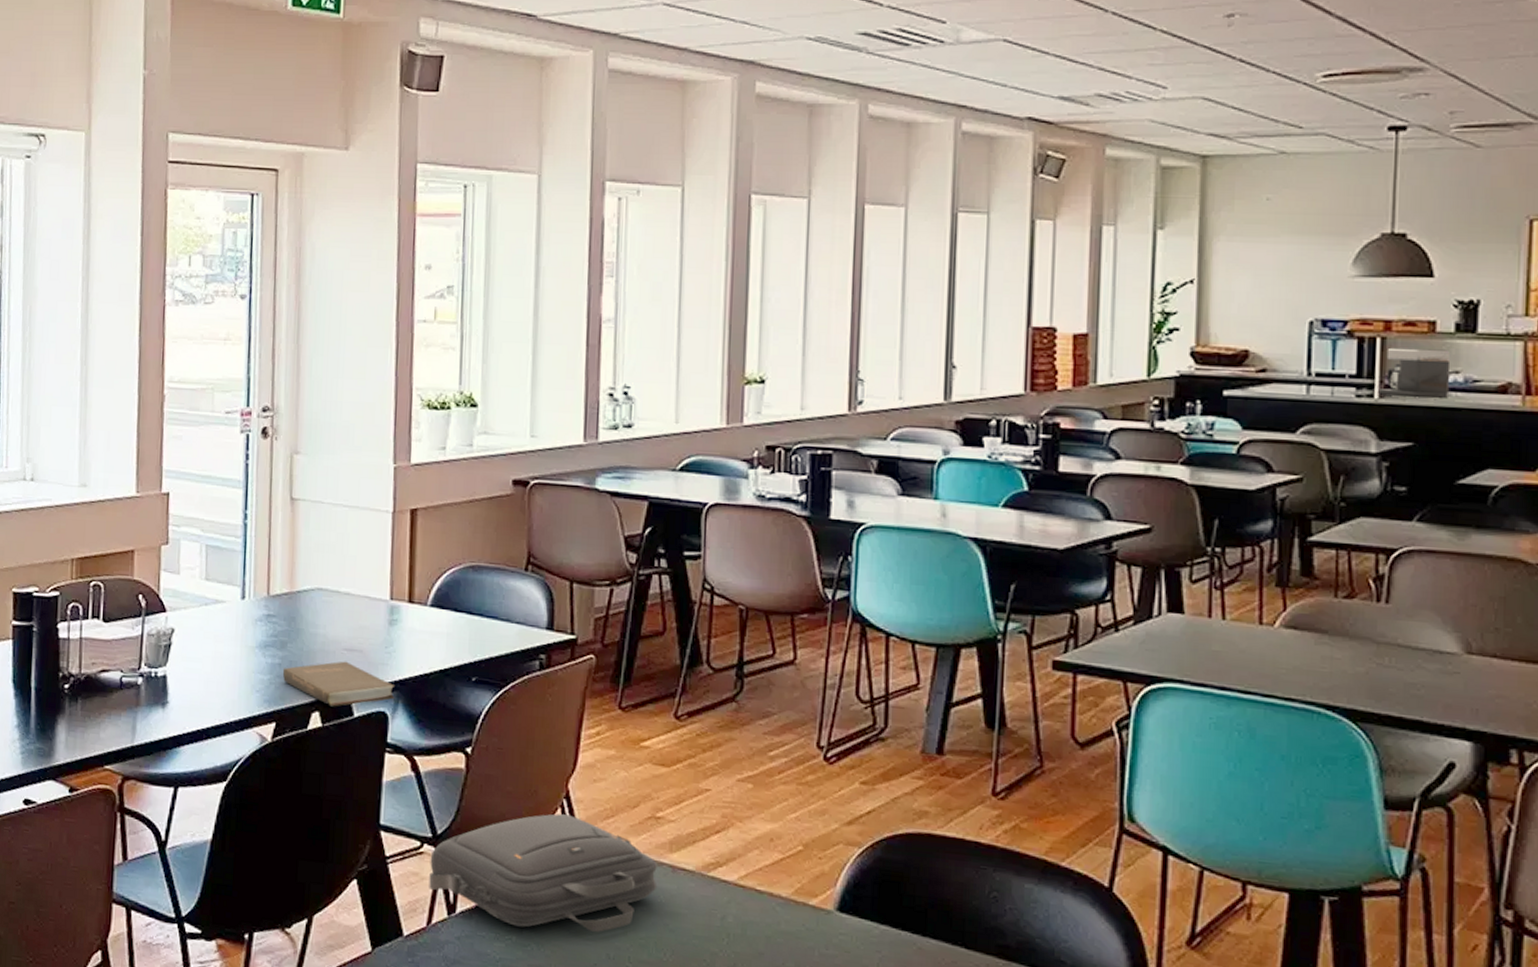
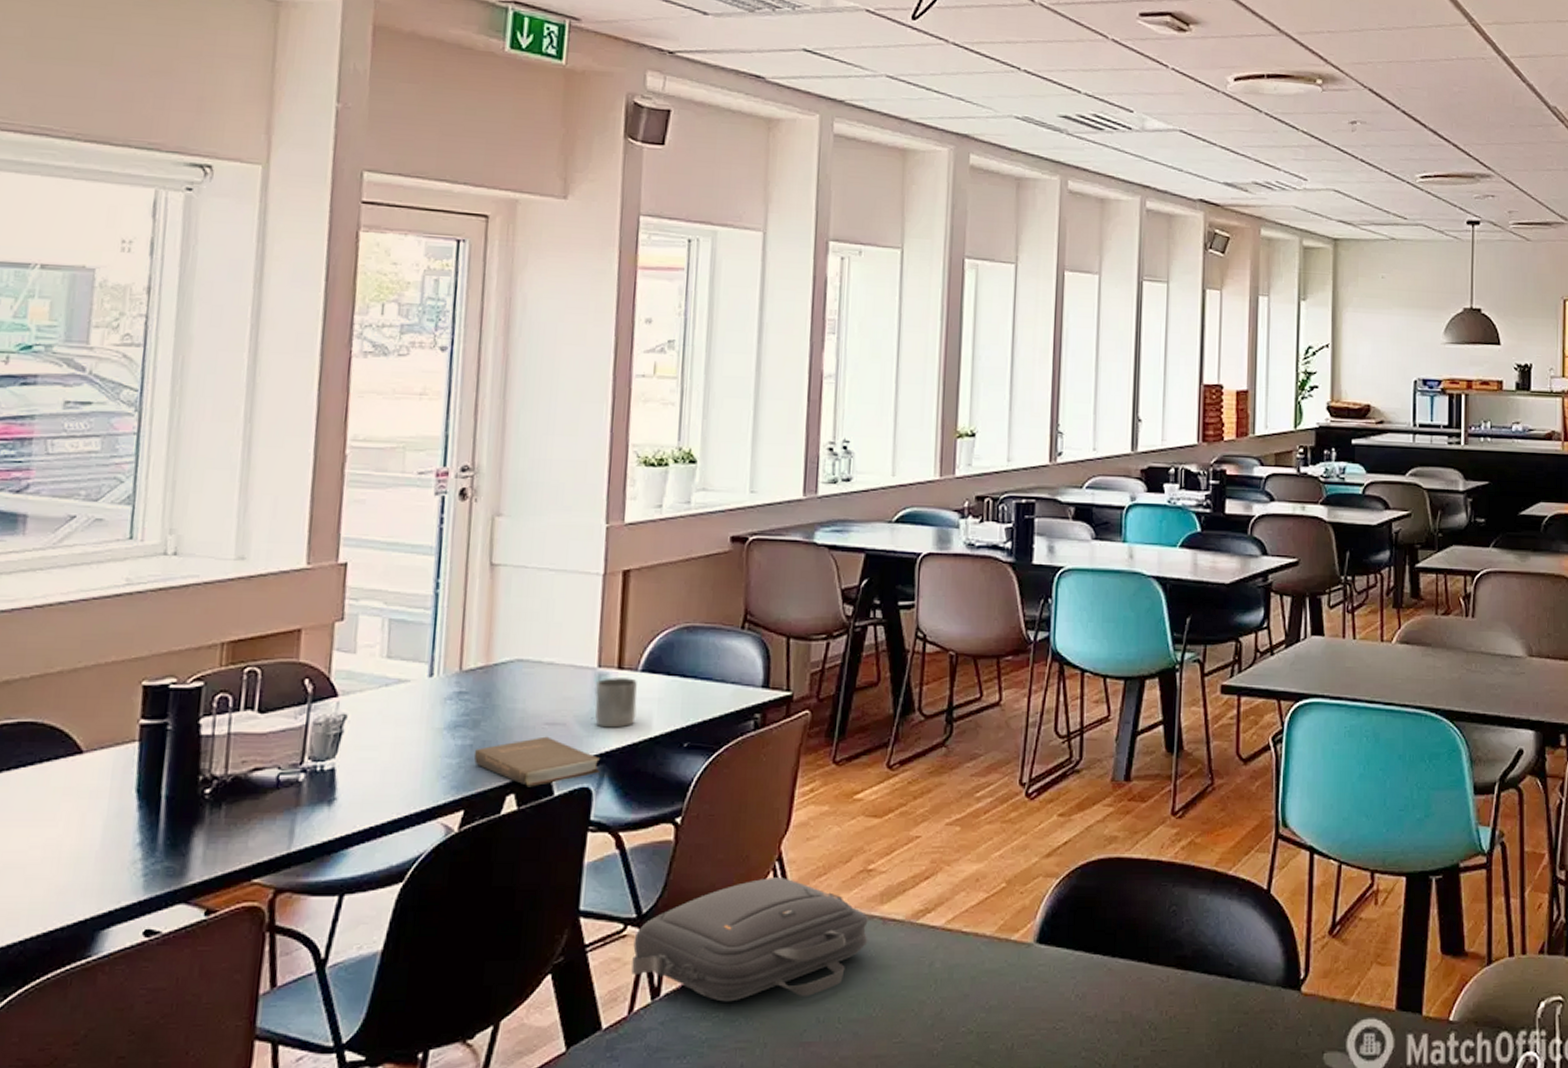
cup: none [388,610,427,658] -> present [594,678,638,728]
coffee maker: present [1378,347,1451,399] -> none [1464,402,1513,445]

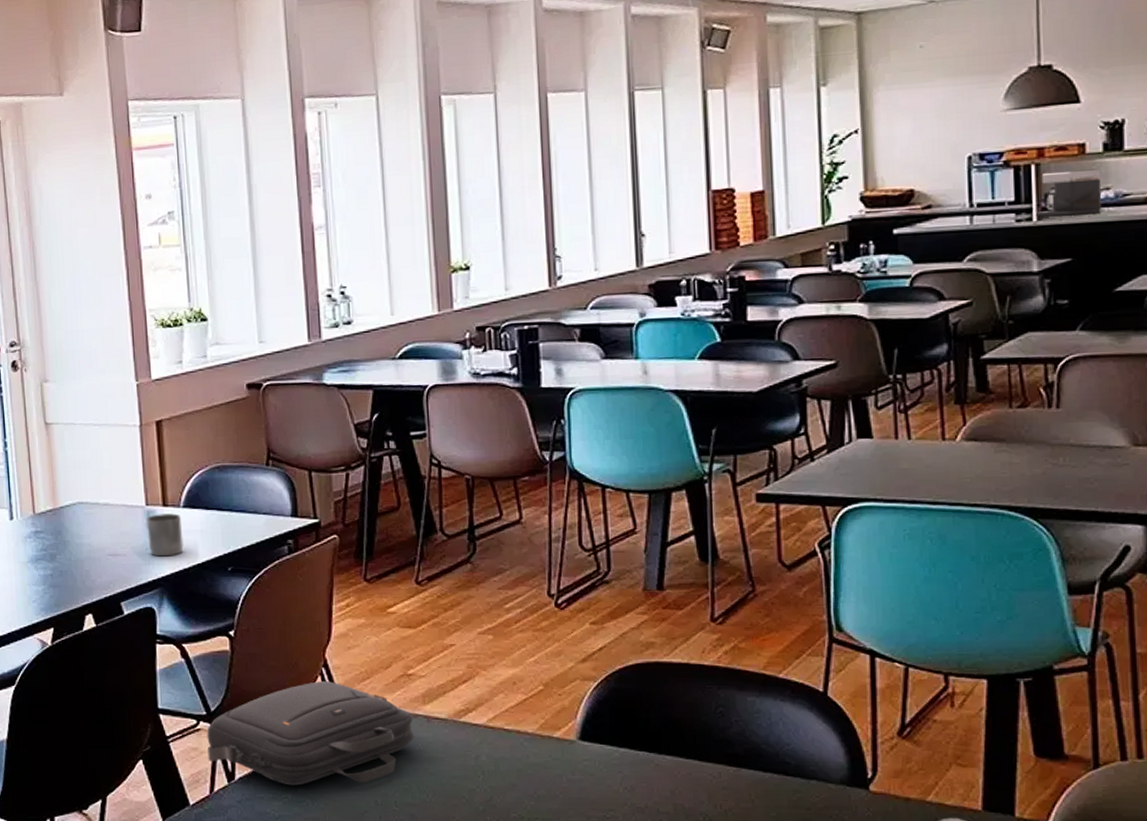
book: present [473,736,601,787] -> none [54,565,160,608]
coffee maker: none [1464,402,1513,445] -> present [1036,169,1102,219]

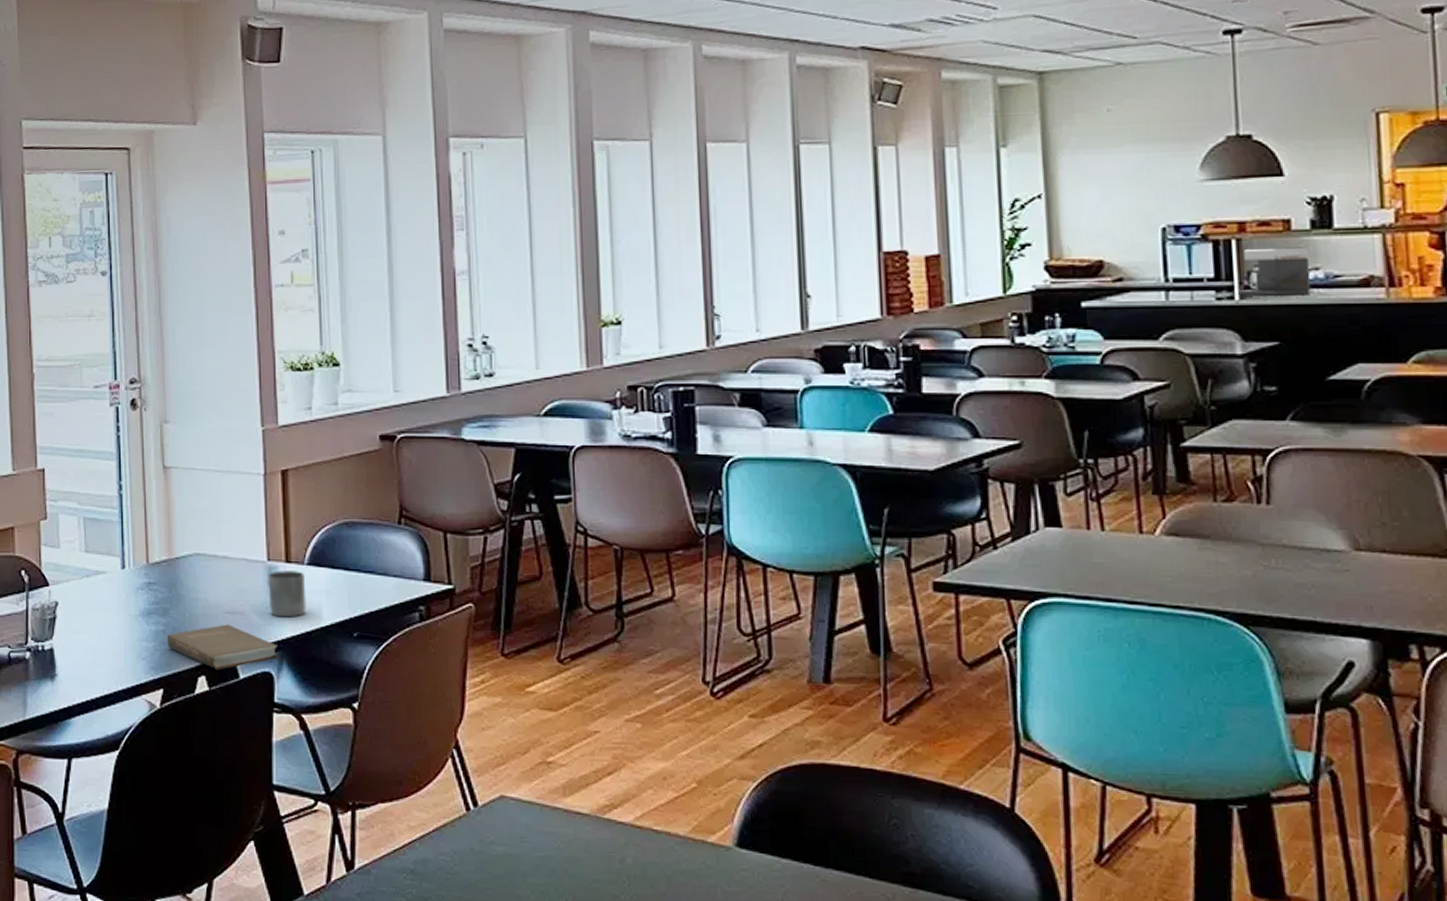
book: none [54,565,160,608] -> present [166,624,279,670]
laptop bag: present [207,681,415,786] -> none [325,764,554,882]

